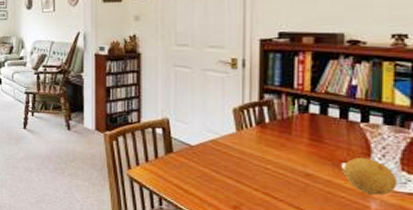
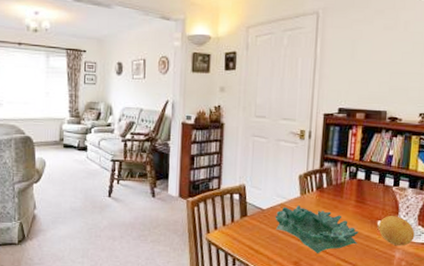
decorative bowl: none [206,142,316,199] -> present [275,205,359,254]

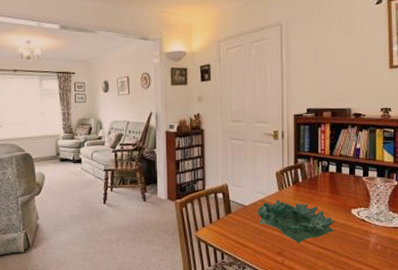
fruit: present [378,216,415,246] -> none [353,204,387,232]

